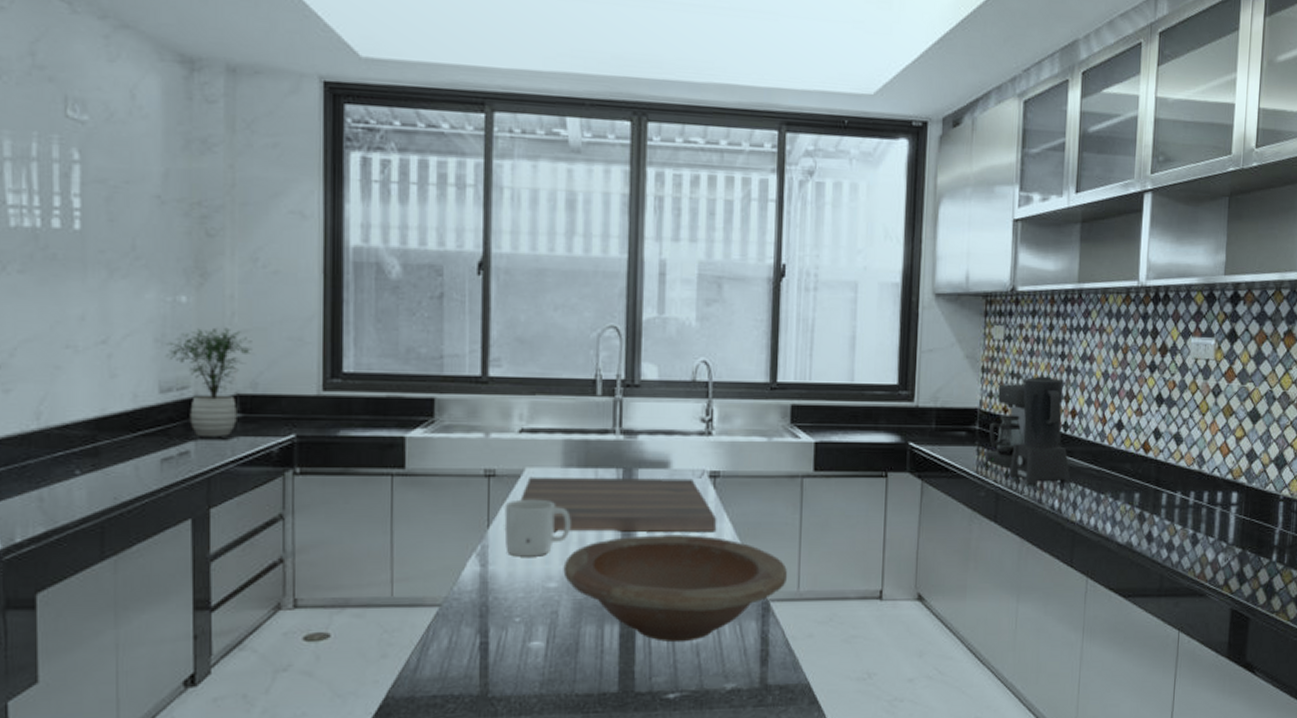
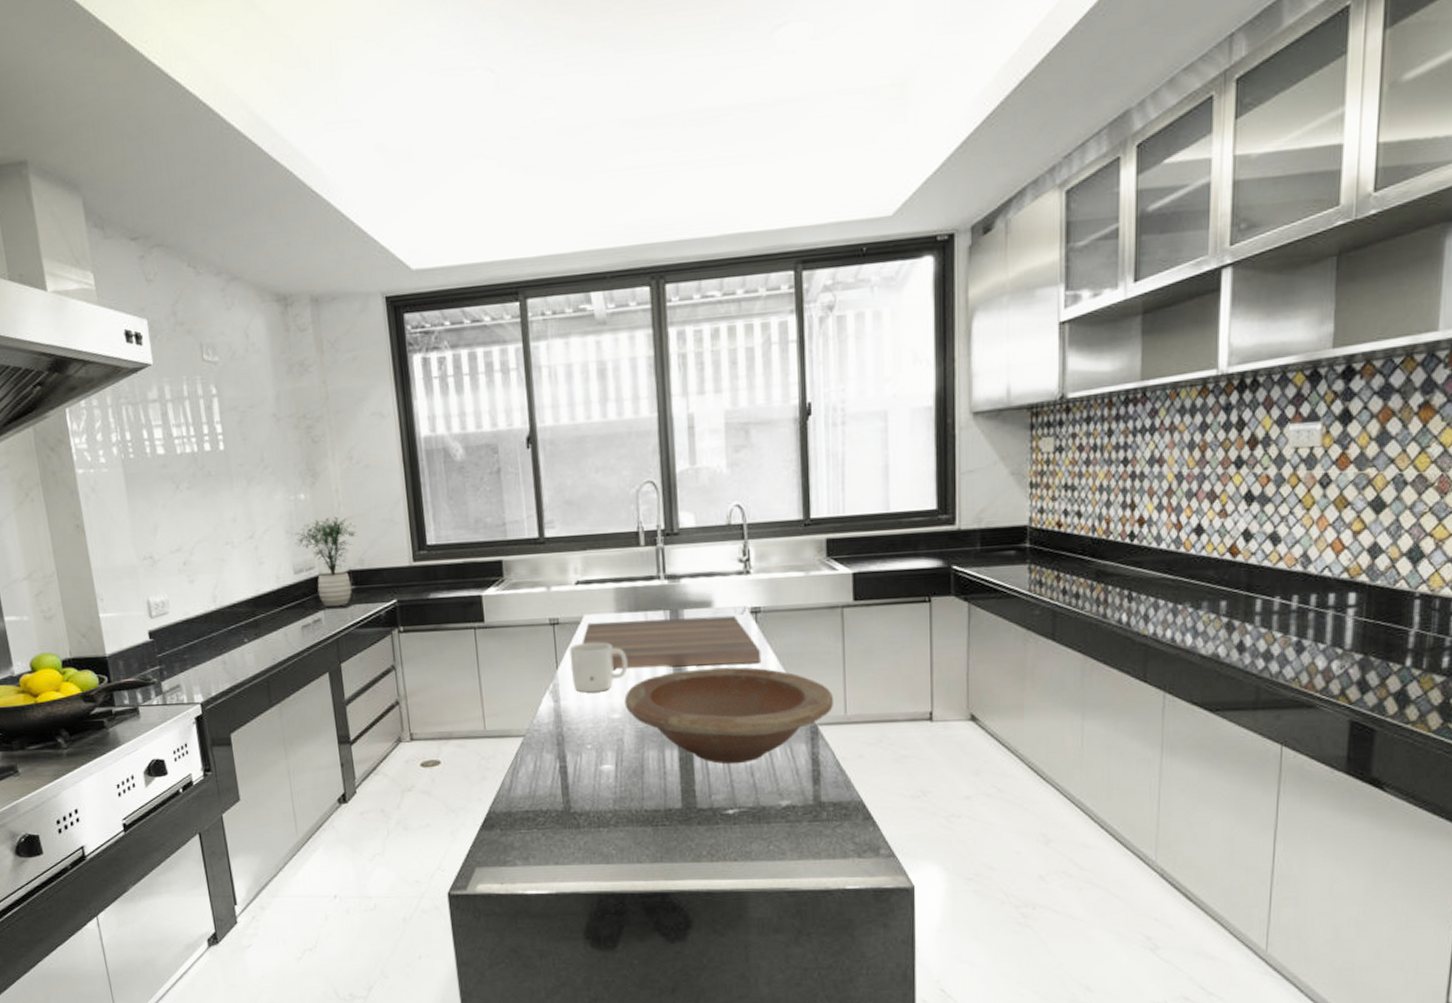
coffee maker: present [987,384,1062,469] -> none [1040,496,1127,585]
blender: present [1008,376,1071,486] -> none [1065,484,1141,602]

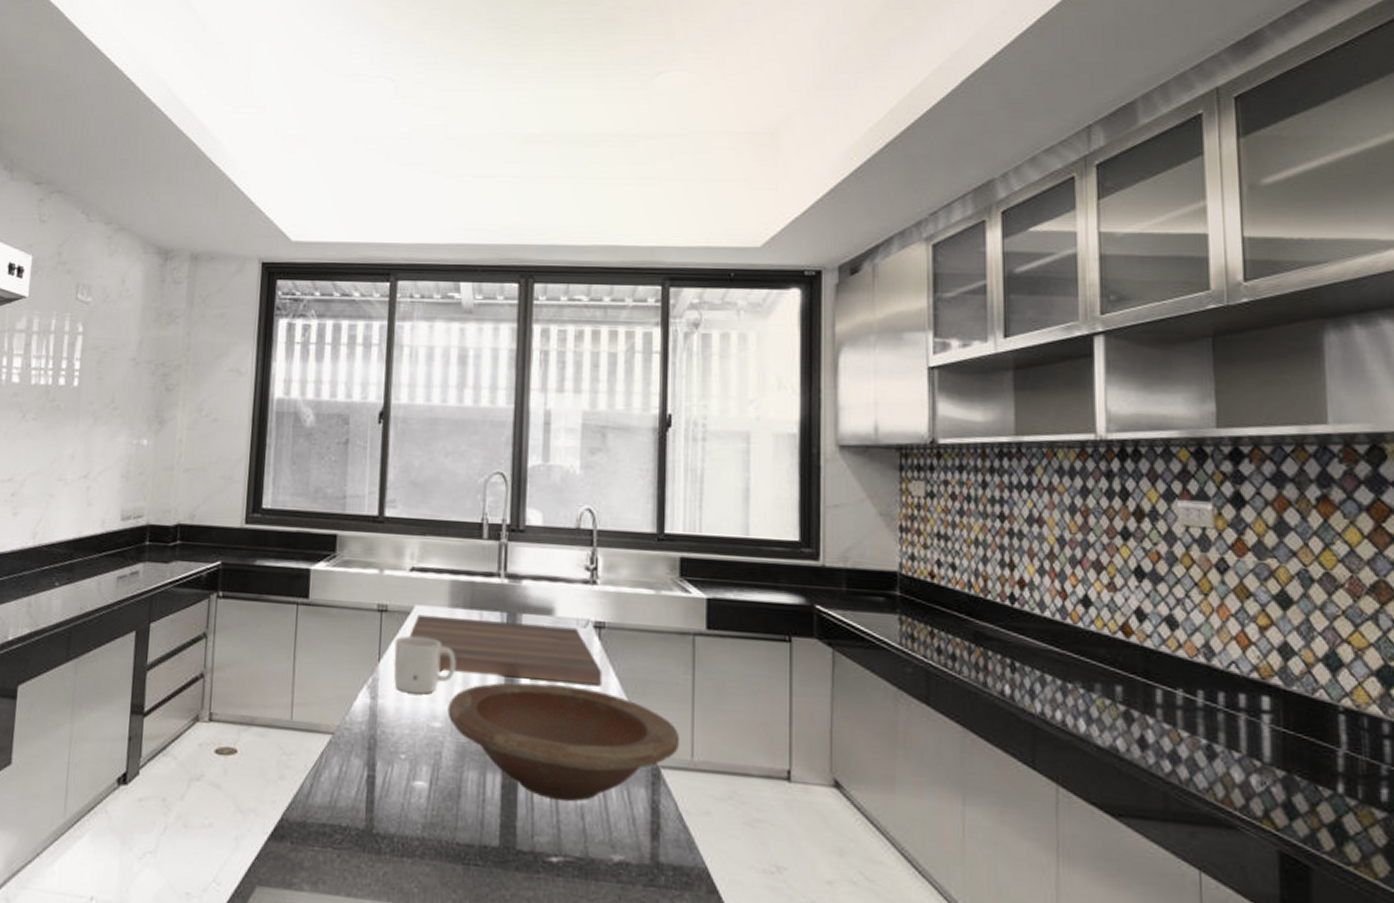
potted plant: present [294,516,357,606] -> none [127,466,193,560]

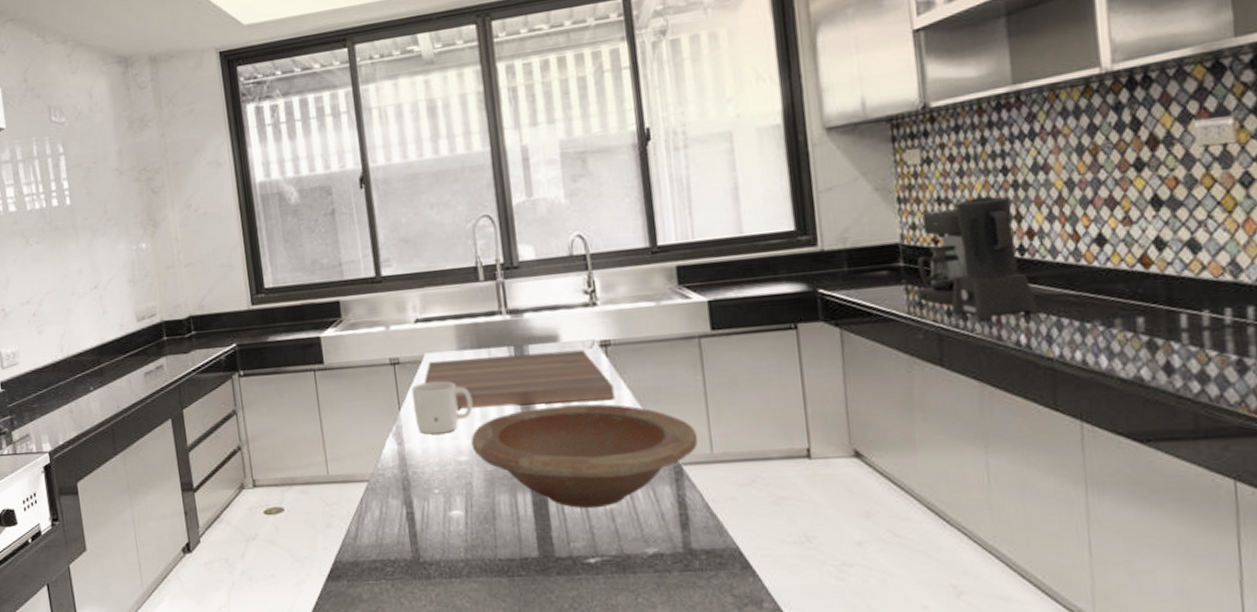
coffee maker: none [912,546,1007,644] -> present [917,209,1018,306]
blender: none [940,538,1025,668] -> present [950,196,1039,323]

